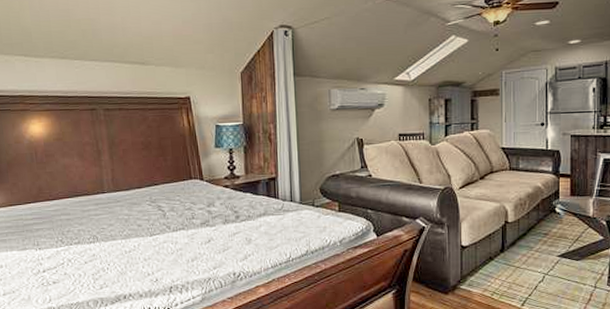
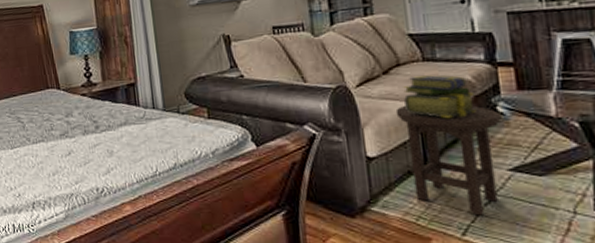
stool: none [486,206,558,291] -> present [395,106,502,216]
stack of books: none [493,182,542,216] -> present [403,75,477,118]

